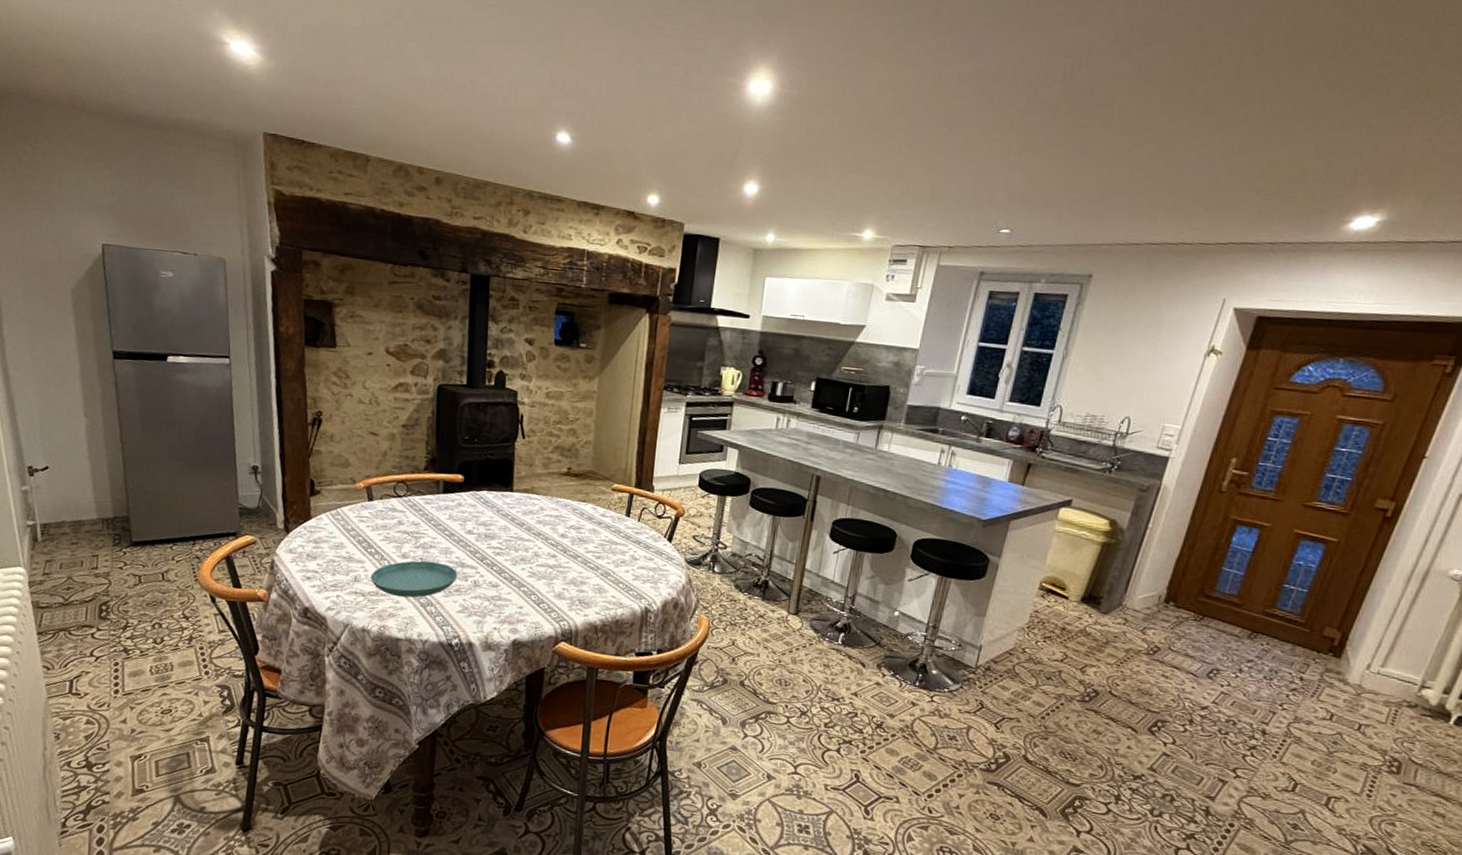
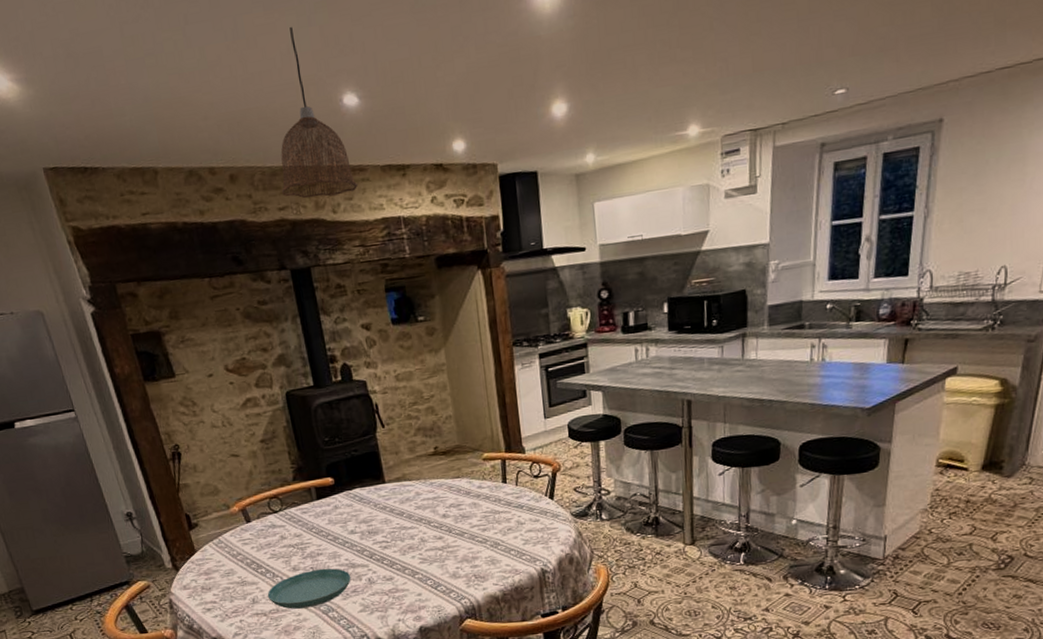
pendant lamp: none [481,64,553,218] -> present [280,27,359,199]

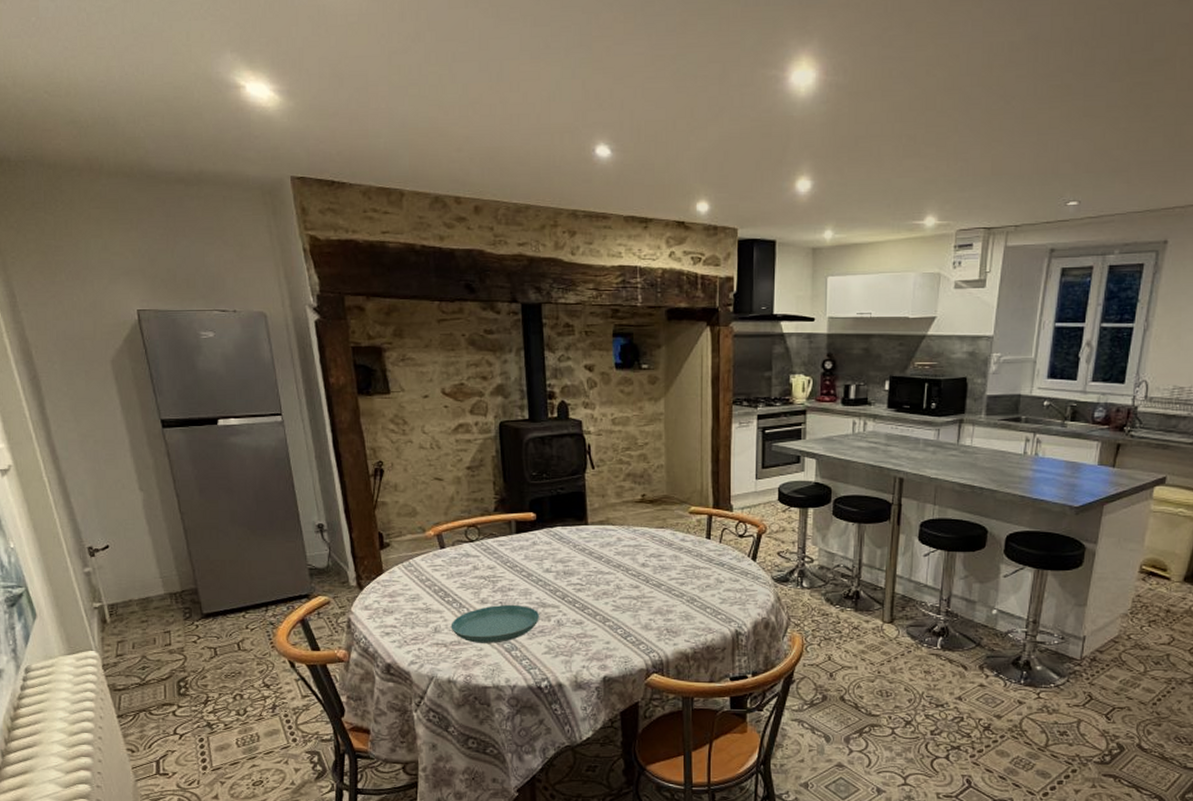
pendant lamp: present [280,27,359,199] -> none [524,77,600,239]

